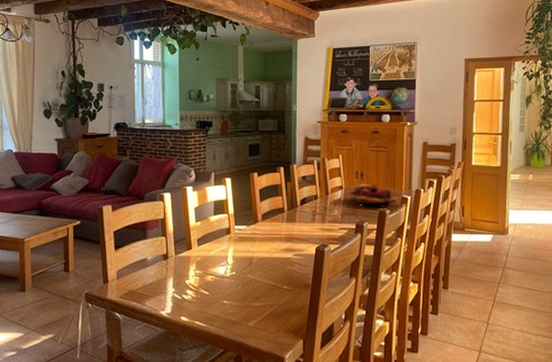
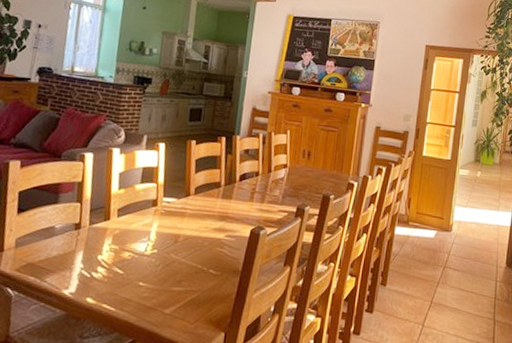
fruit basket: present [348,183,399,207] -> none [292,163,345,192]

